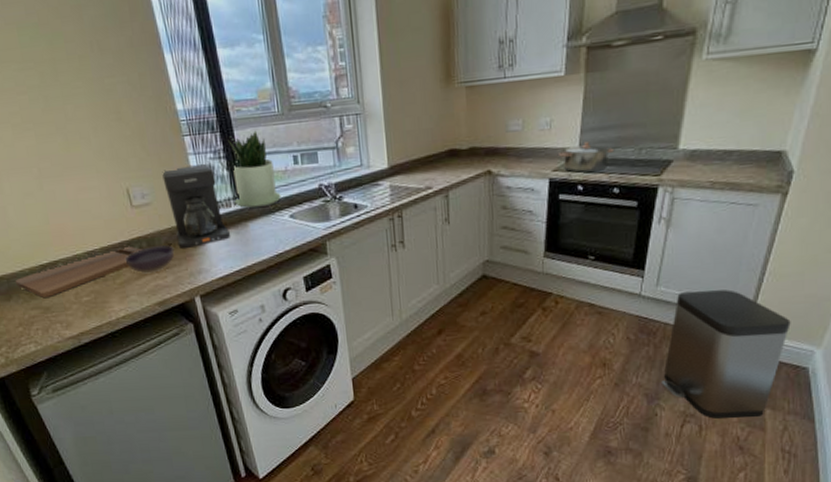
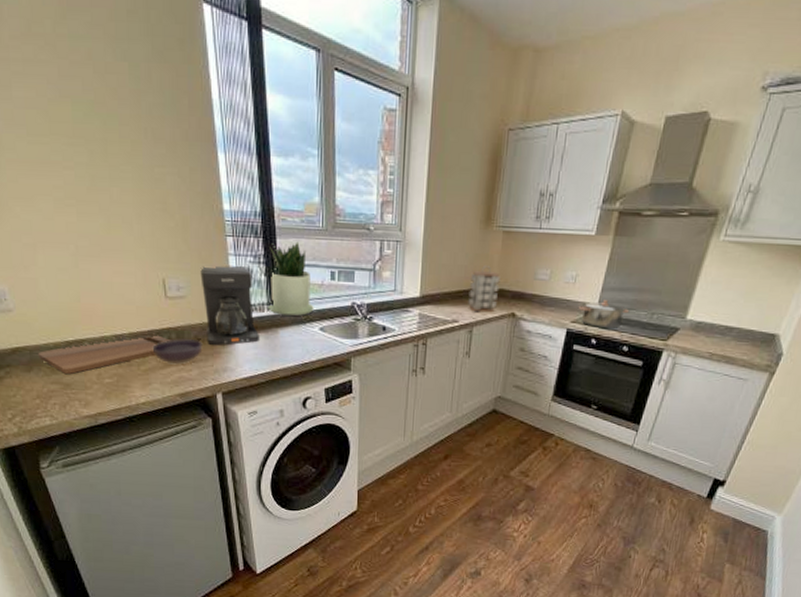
spice rack: none [437,125,471,175] -> present [468,266,500,313]
pedal bin: present [661,289,791,419] -> none [639,449,759,569]

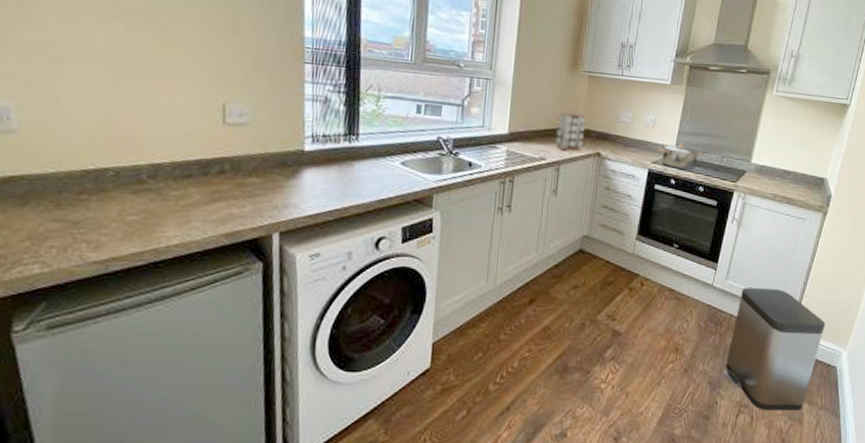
cutting board: present [37,333,171,374] -> none [39,163,223,210]
bowl: present [152,339,203,365] -> none [198,170,262,200]
coffee maker: present [200,265,260,346] -> none [267,92,333,180]
planter: present [268,241,314,317] -> none [344,73,396,150]
pedal bin: none [639,449,759,569] -> present [723,287,825,410]

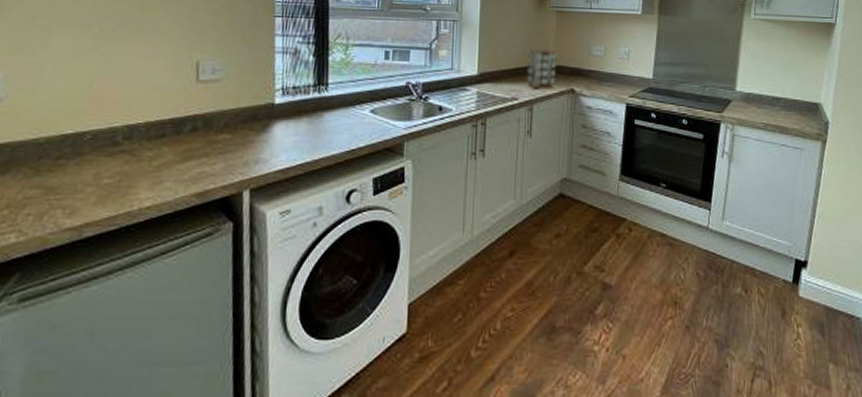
cooking pot: present [657,142,703,170] -> none [634,73,683,102]
pedal bin: present [723,287,825,410] -> none [730,228,842,373]

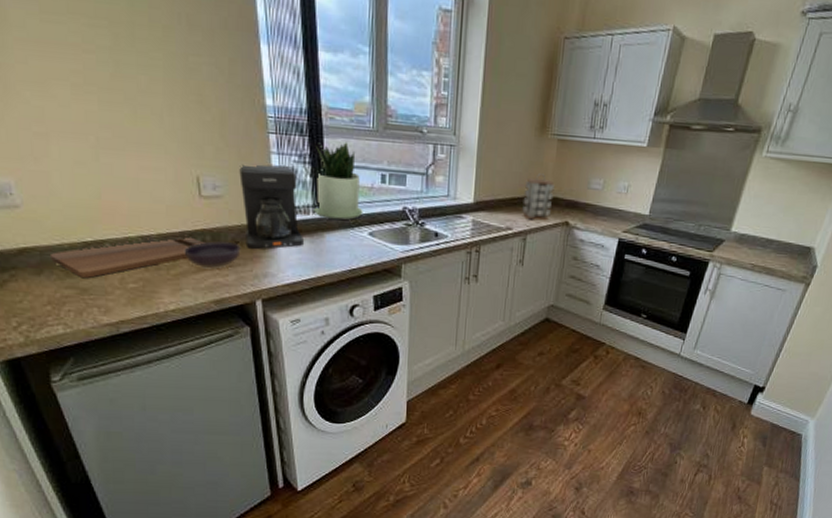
cutting board: none [21,122,196,175] -> present [49,235,205,278]
bowl: none [171,127,234,158] -> present [184,241,241,270]
coffee maker: none [239,46,303,134] -> present [239,164,305,250]
planter: none [314,22,365,99] -> present [313,142,363,221]

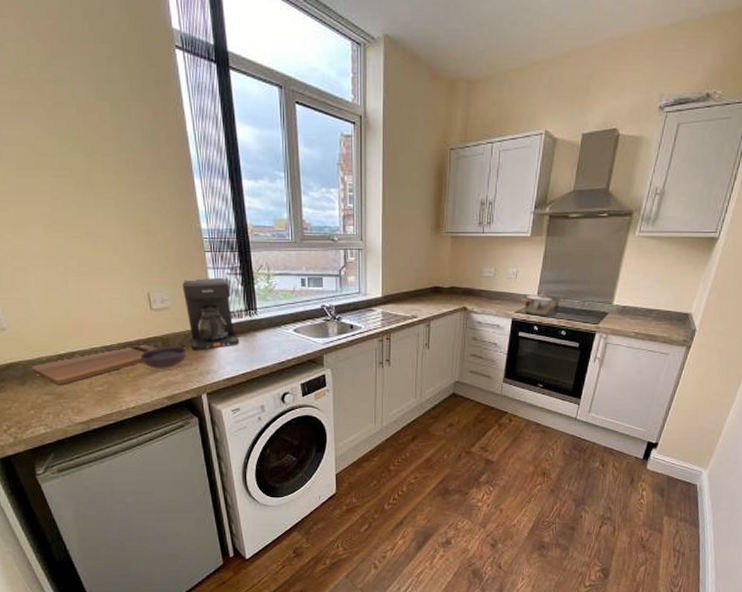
planter: present [313,142,363,221] -> none [245,254,288,321]
spice rack: present [522,173,555,221] -> none [425,267,451,308]
cooking pot: none [629,209,679,239] -> present [520,290,565,316]

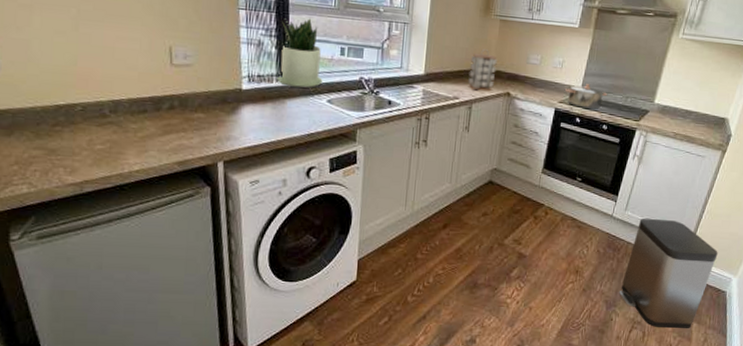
cutting board: present [31,343,157,384] -> none [21,100,173,139]
bowl: present [140,346,187,370] -> none [152,106,207,133]
coffee maker: present [182,278,240,351] -> none [209,36,267,115]
planter: none [245,254,288,321] -> present [276,18,323,89]
spice rack: none [425,267,451,308] -> present [468,49,497,92]
pedal bin: none [587,418,687,522] -> present [619,218,718,328]

